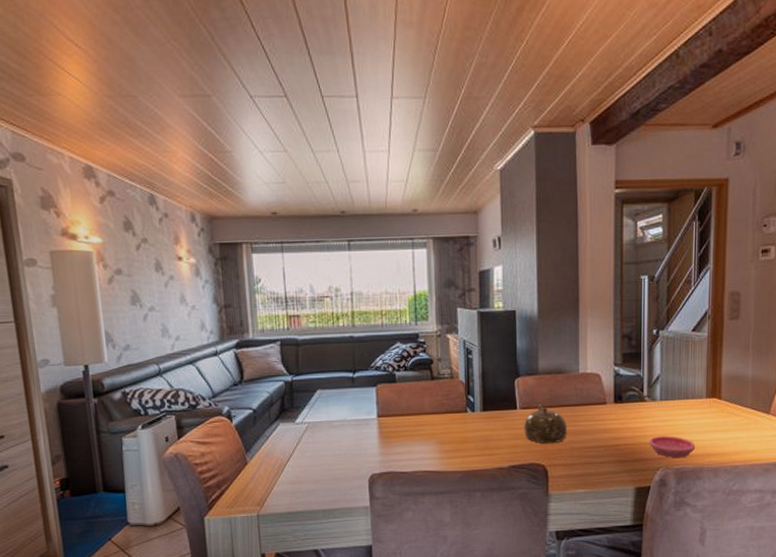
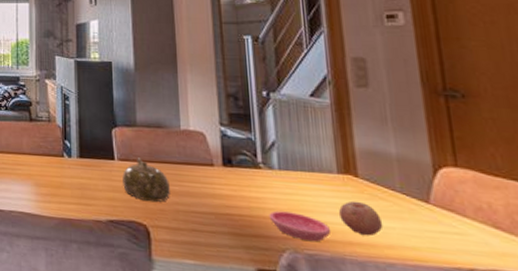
fruit: none [704,419,735,447] -> present [339,200,383,237]

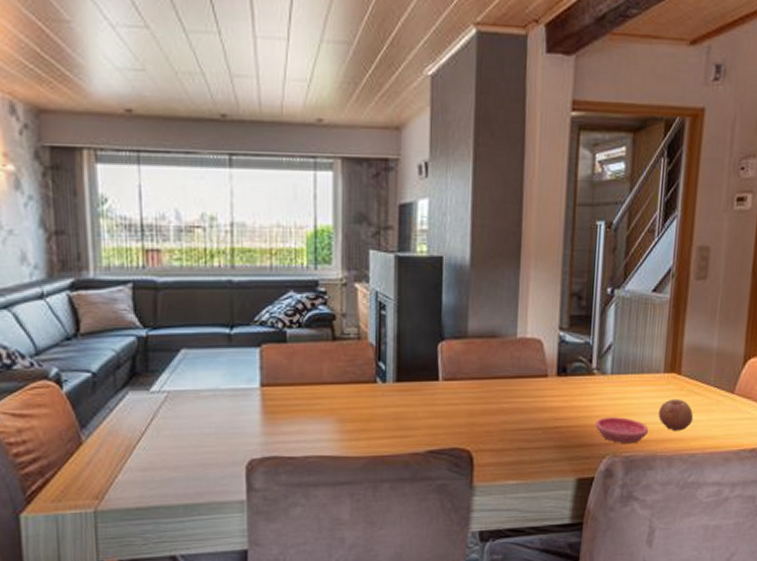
teapot: present [122,157,170,202] -> none [447,375,499,423]

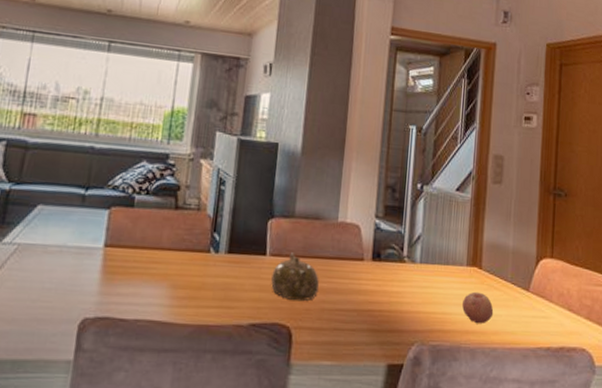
teapot: none [447,375,499,423] -> present [271,252,319,301]
saucer: present [595,417,649,444] -> none [405,304,454,333]

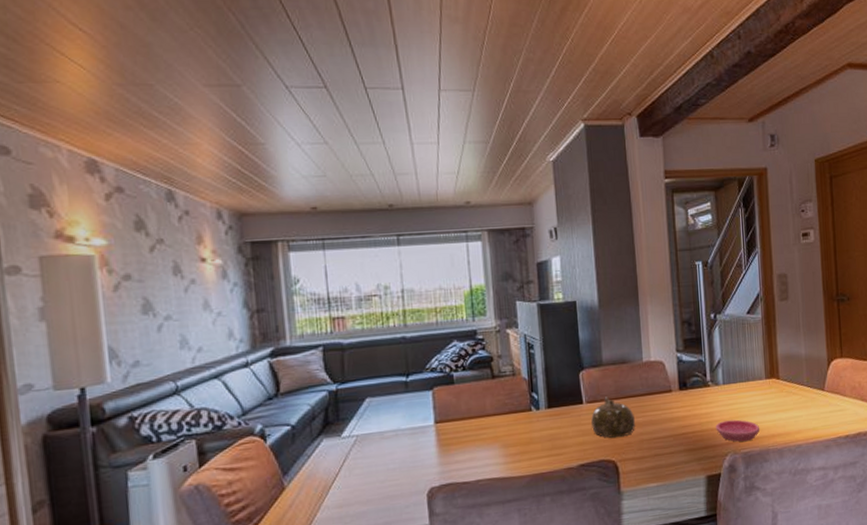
saucer: none [405,304,454,333] -> present [716,419,760,442]
fruit: present [462,291,494,324] -> none [766,399,795,427]

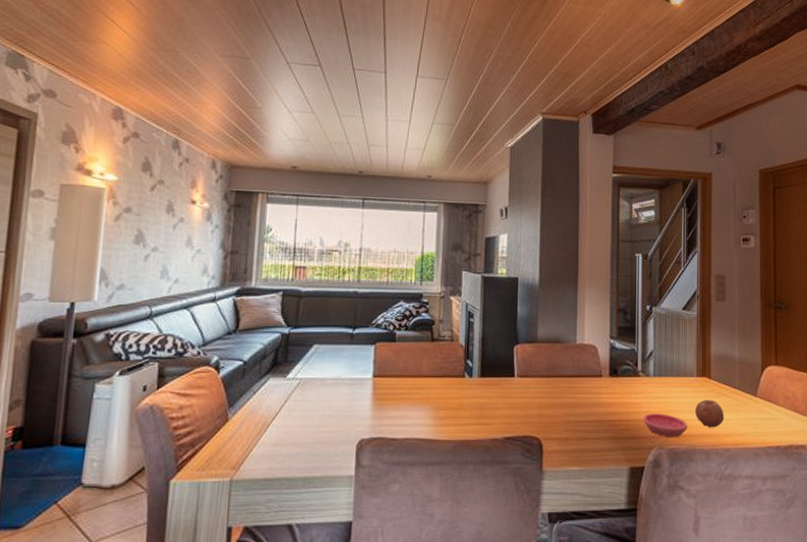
teapot: present [591,396,635,438] -> none [521,373,563,415]
fruit: none [766,399,795,427] -> present [695,399,725,428]

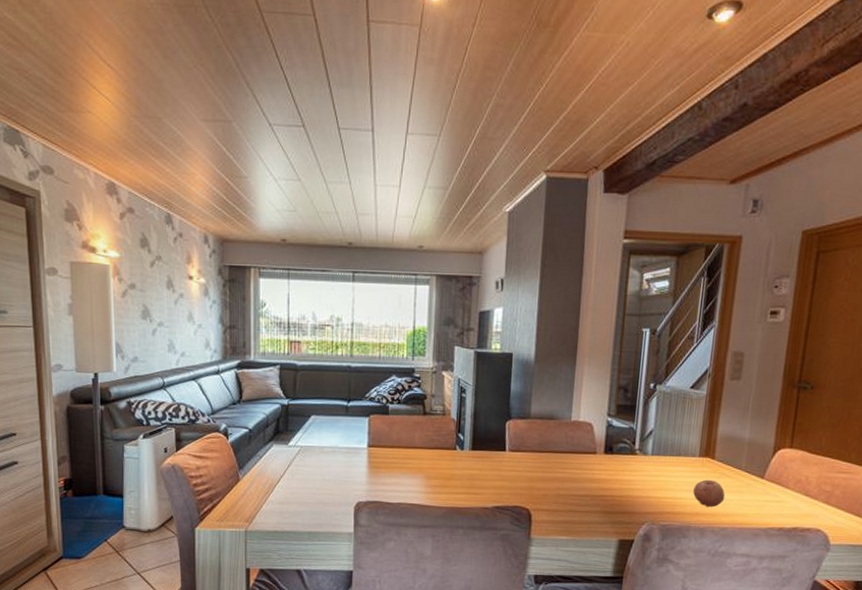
saucer: present [643,413,688,438] -> none [636,490,684,515]

